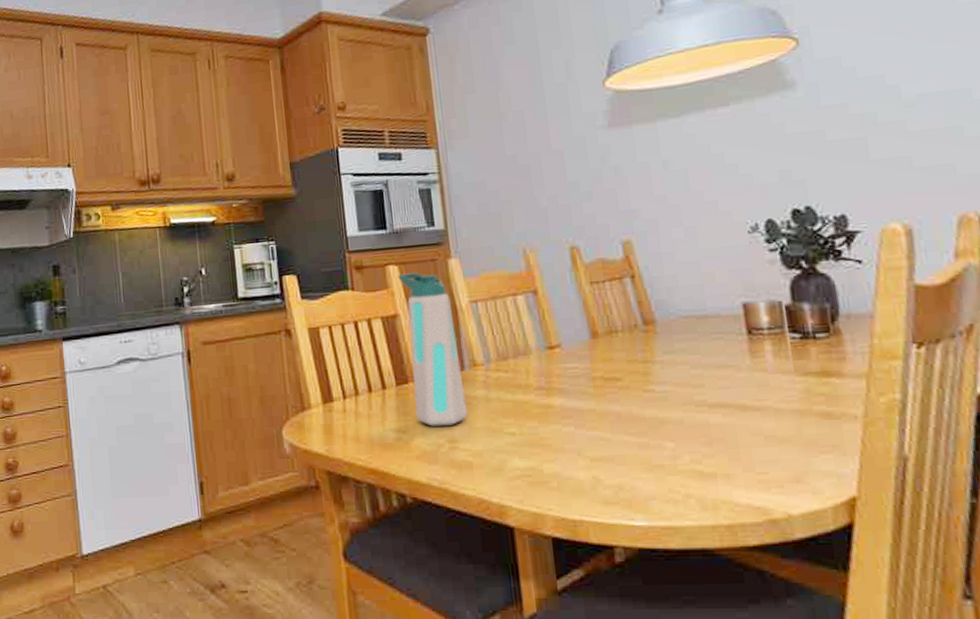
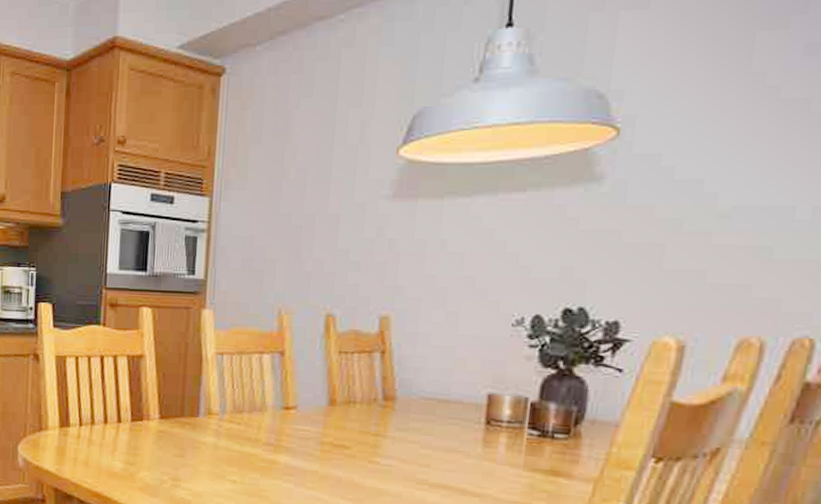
water bottle: present [398,272,467,426] -> none [145,317,197,465]

